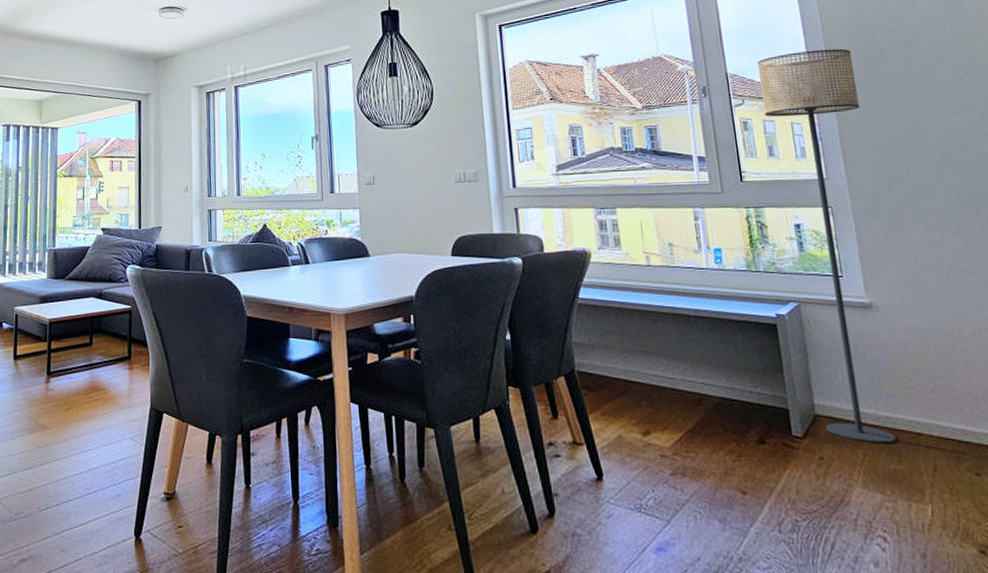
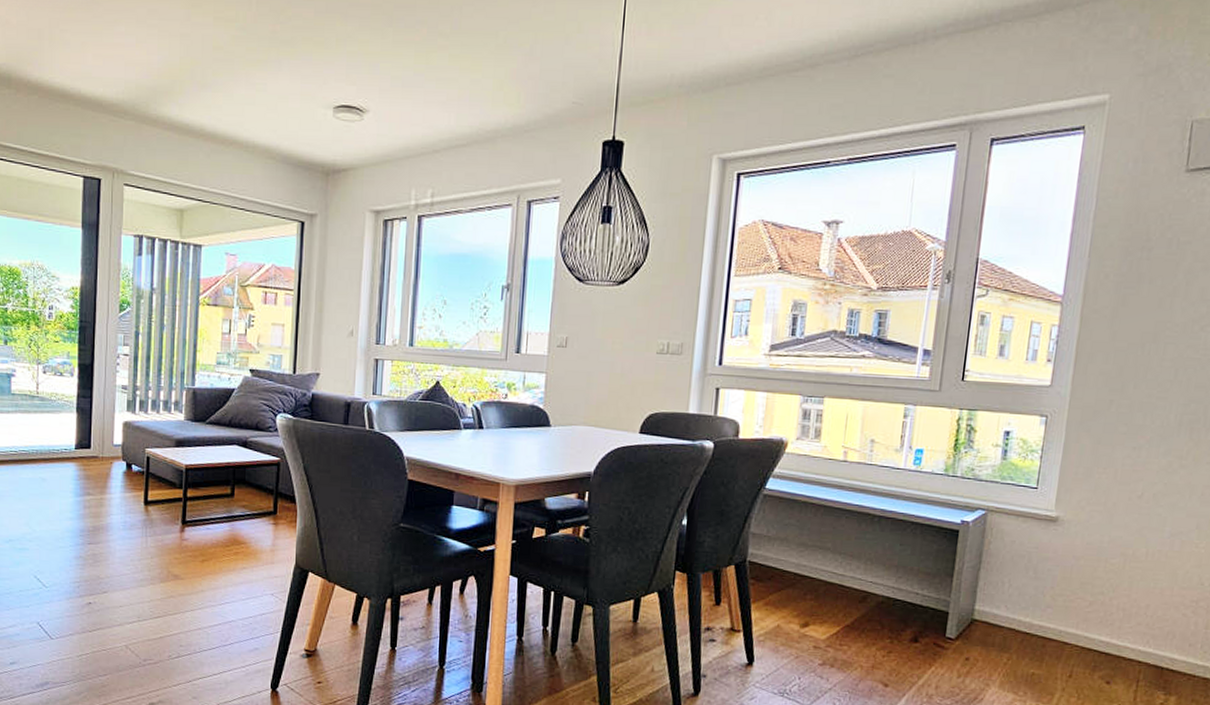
floor lamp: present [757,48,896,444] -> none [979,241,1117,650]

